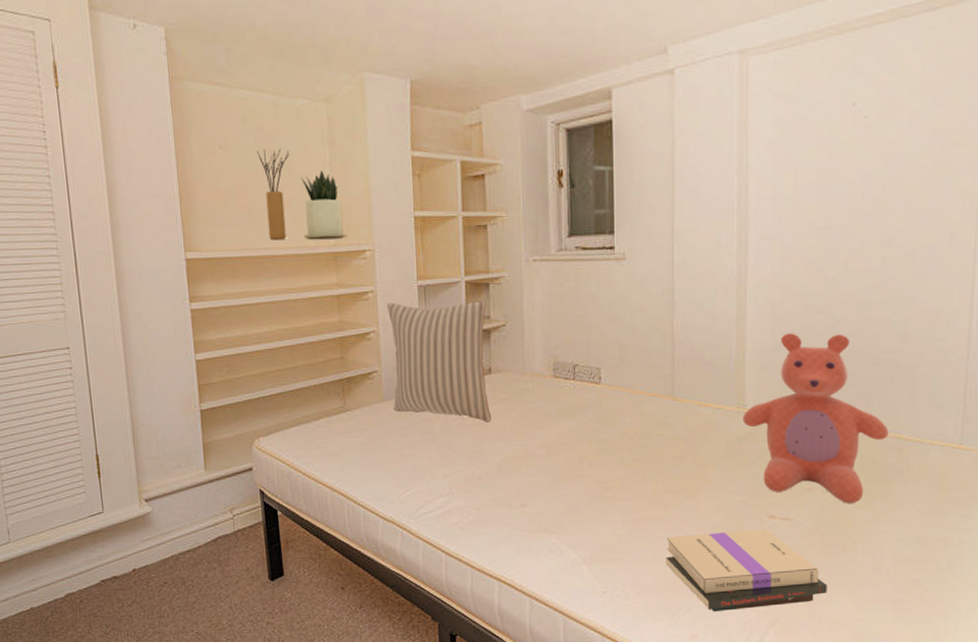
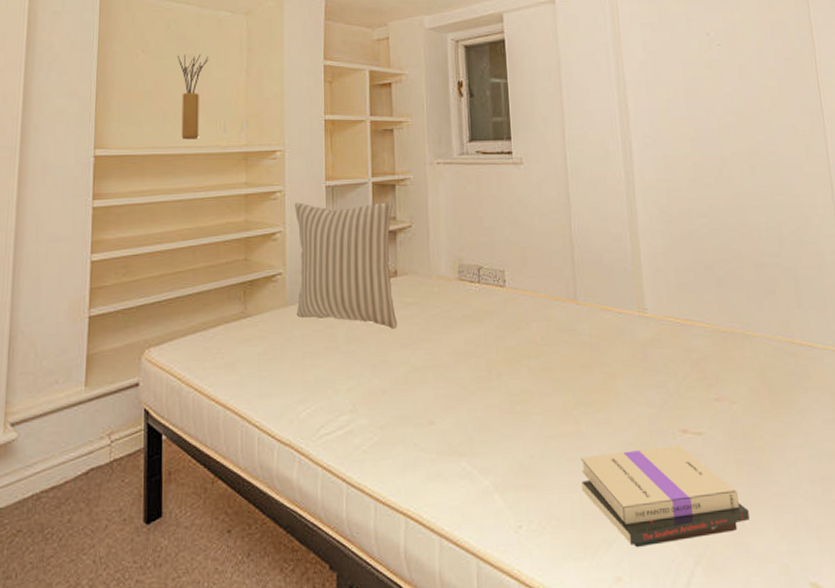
planter: present [301,171,348,241] -> none [216,76,259,141]
teddy bear: present [742,333,889,503] -> none [644,236,783,415]

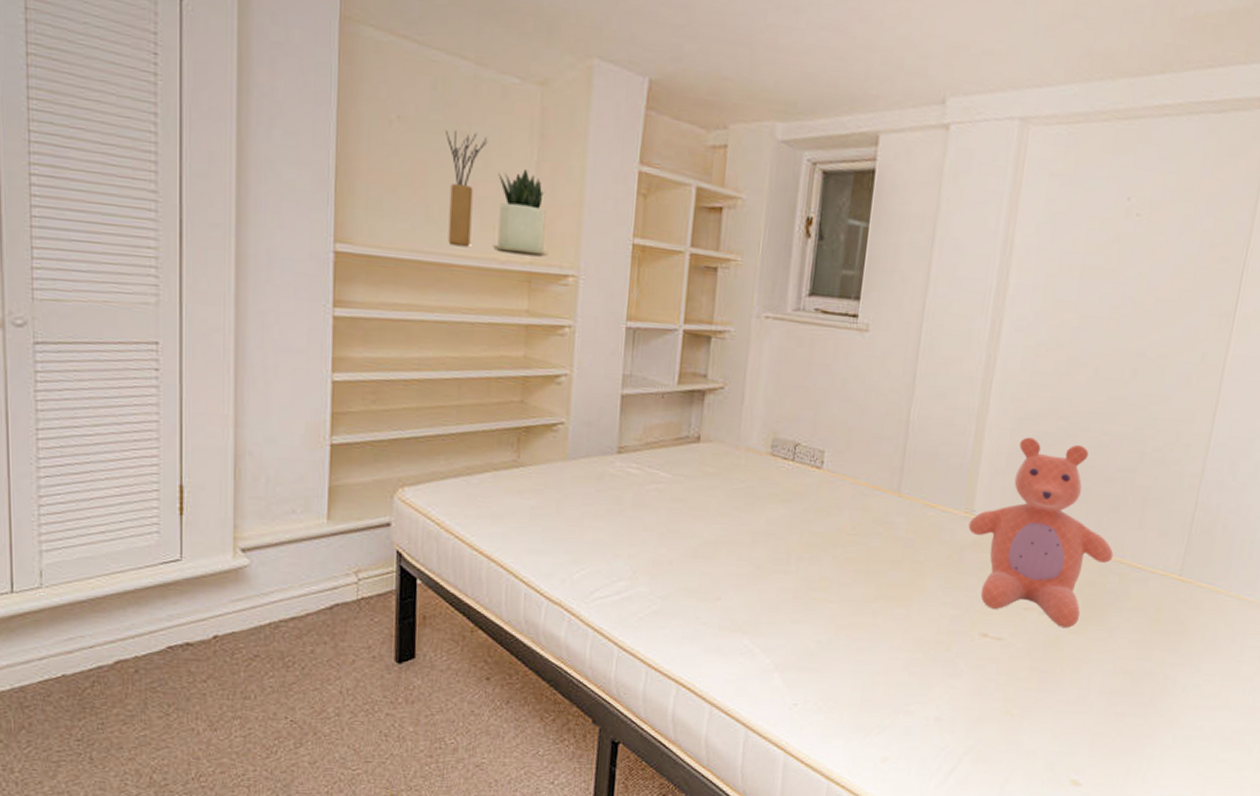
planter: none [216,76,259,141] -> present [492,170,548,258]
pillow: present [294,201,398,329] -> none [578,342,705,499]
books: present [581,445,750,547] -> none [866,647,1030,734]
teddy bear: none [644,236,783,415] -> present [968,437,1114,628]

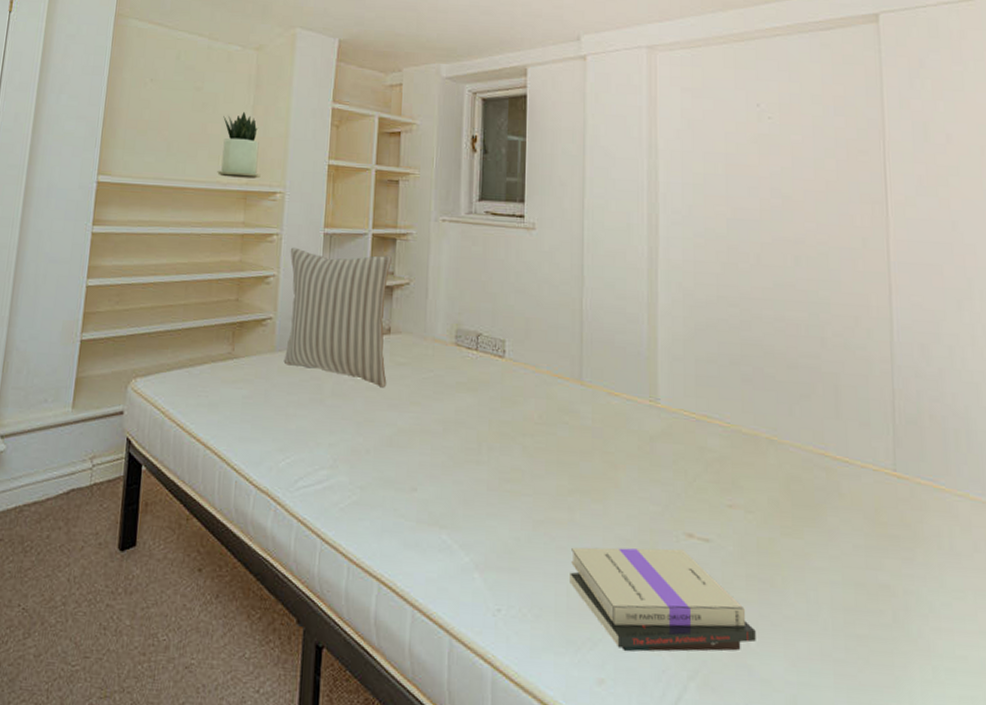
vase: present [446,130,488,248] -> none [183,86,216,174]
pillow: none [578,342,705,499] -> present [283,247,392,388]
books: none [866,647,1030,734] -> present [570,547,756,652]
teddy bear: present [968,437,1114,628] -> none [655,324,814,529]

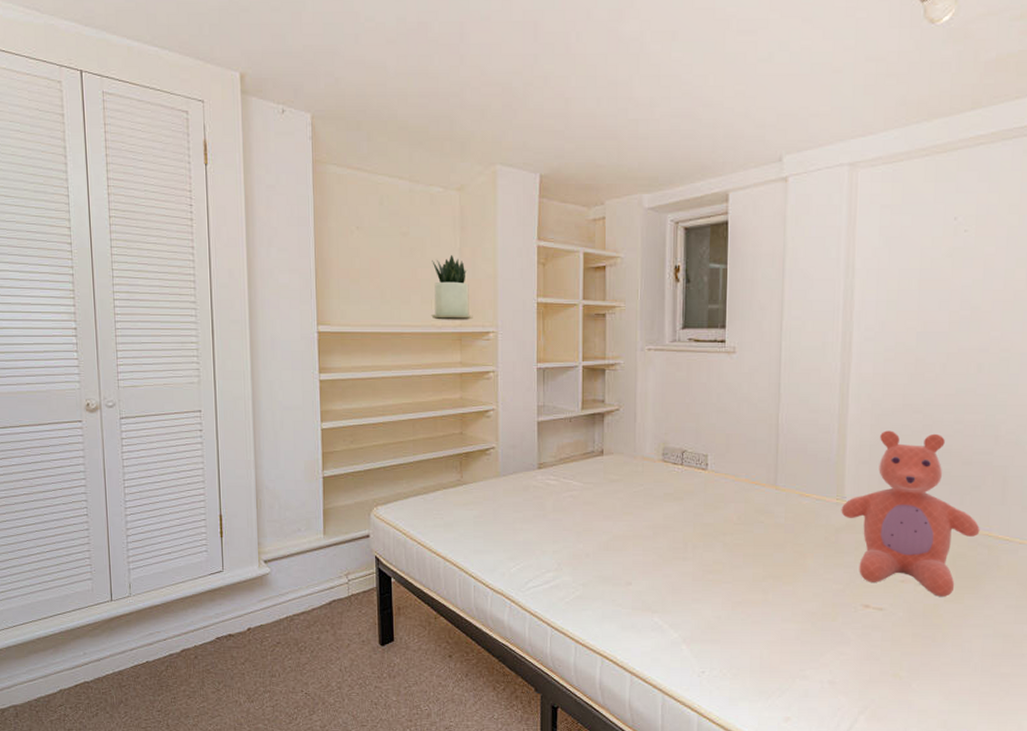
pillow: present [283,247,392,388] -> none [506,383,602,502]
books: present [570,547,756,652] -> none [763,617,917,696]
teddy bear: none [655,324,814,529] -> present [841,430,980,597]

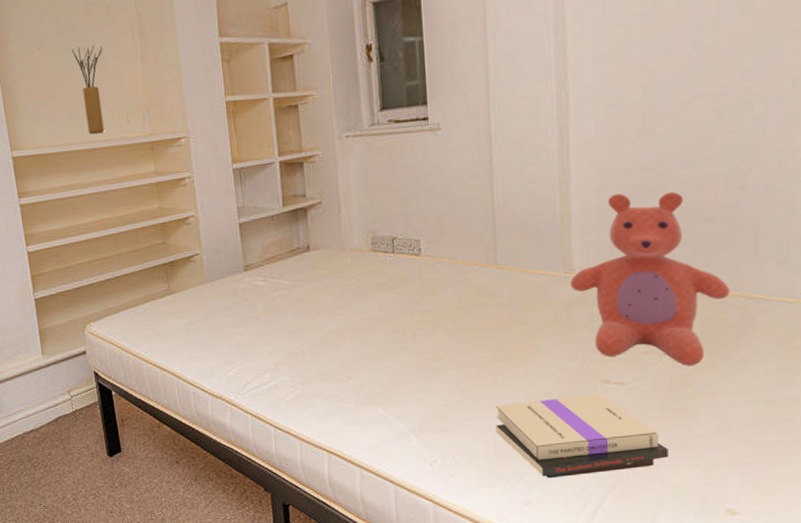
vase: none [392,232,423,319] -> present [72,46,104,135]
planter: present [431,255,473,321] -> none [115,64,162,132]
books: none [763,617,917,696] -> present [496,394,668,478]

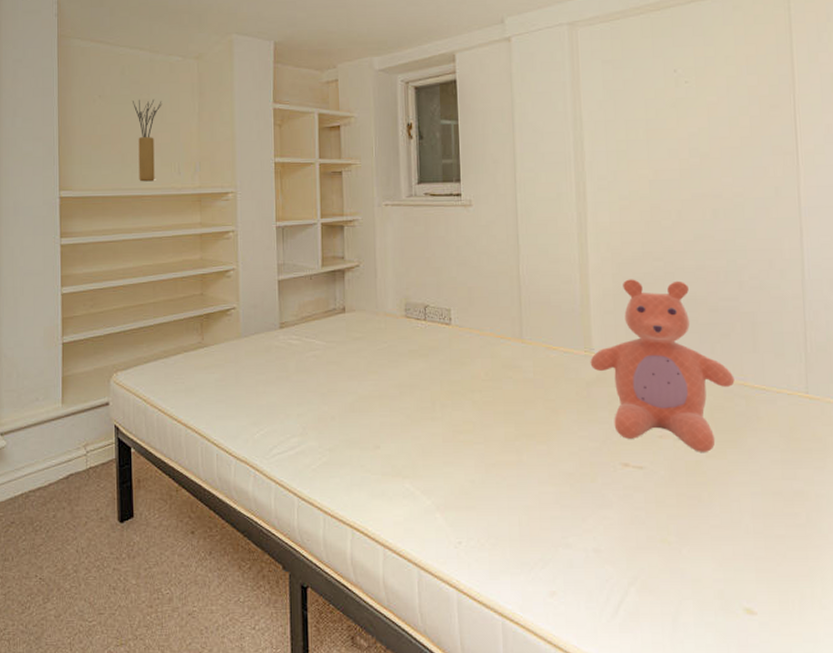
books: present [496,394,668,478] -> none [520,477,687,566]

